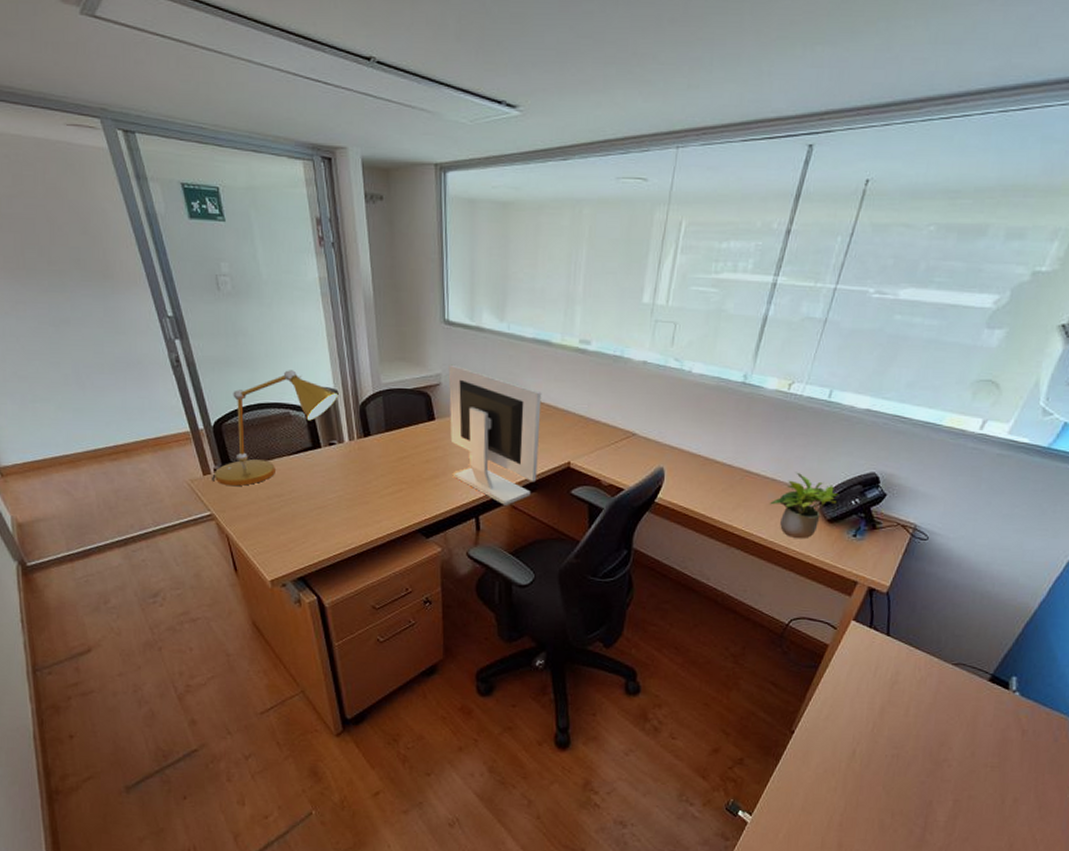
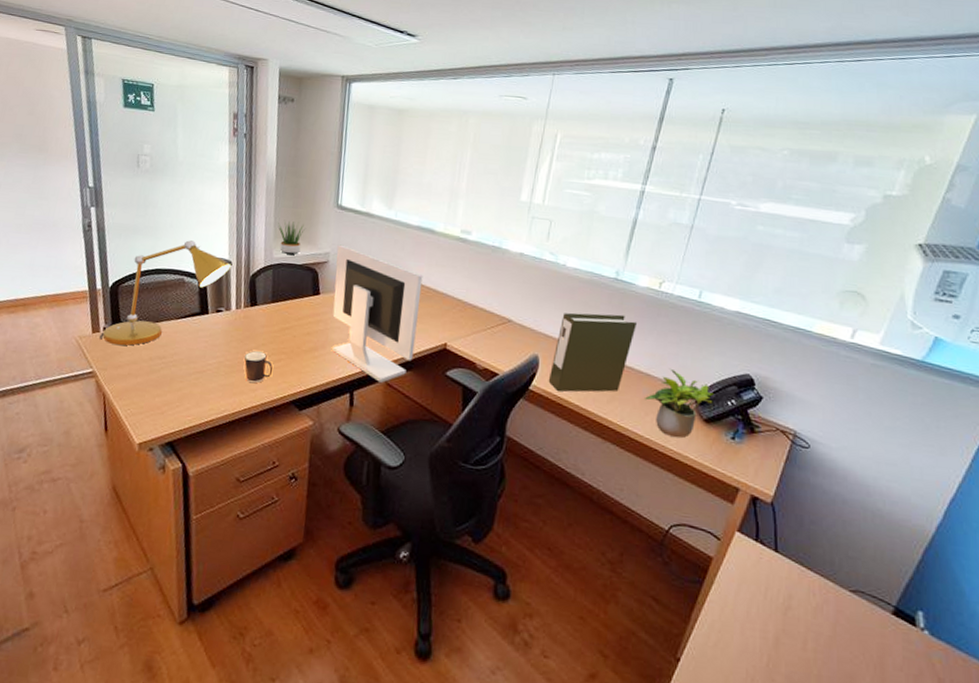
mug: none [364,483,396,515] -> present [243,351,274,384]
potted plant: none [382,342,412,380] -> present [278,221,305,255]
binder: none [674,420,764,502] -> present [548,312,637,392]

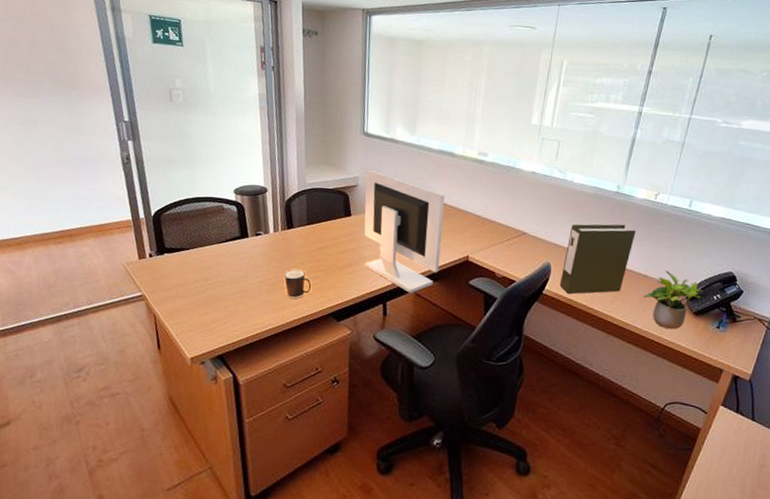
desk lamp: present [100,240,232,346] -> none [146,169,268,270]
potted plant: present [278,221,305,255] -> none [309,149,334,181]

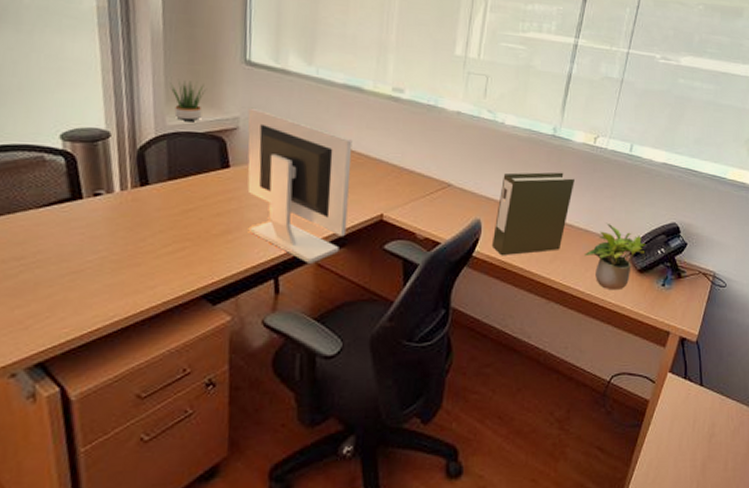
mug: present [283,270,312,299] -> none [135,240,176,279]
potted plant: none [309,149,334,181] -> present [170,80,206,122]

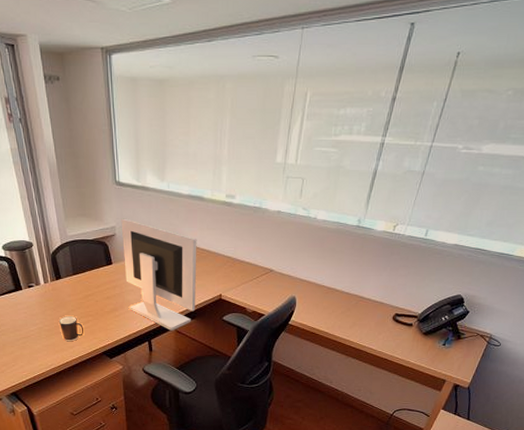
mug: none [135,240,176,279] -> present [58,316,84,342]
potted plant: present [170,80,206,122] -> none [66,201,90,232]
binder: present [491,172,575,255] -> none [304,256,374,323]
potted plant: present [585,222,647,291] -> none [379,296,433,349]

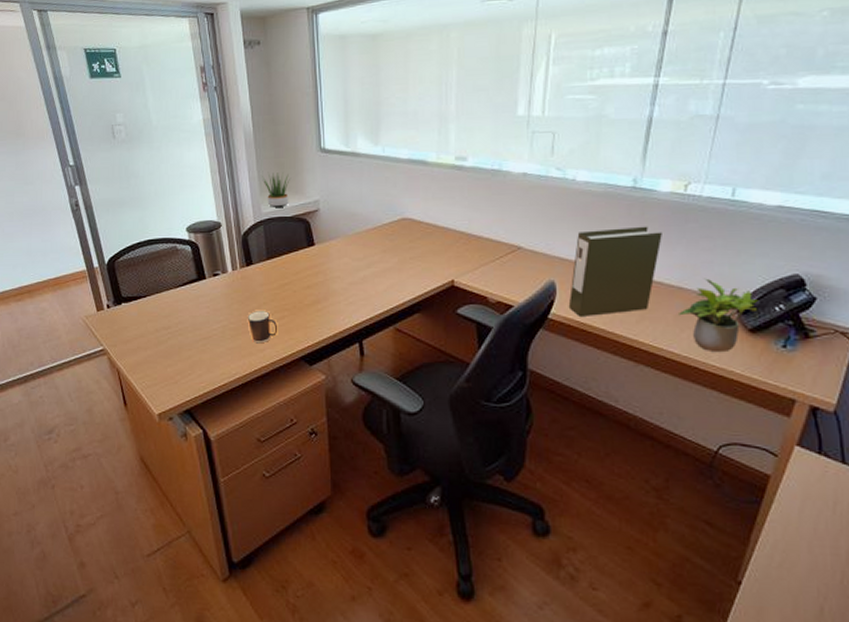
potted plant: none [66,201,90,232] -> present [262,172,290,209]
computer monitor: present [121,218,197,331] -> none [326,190,421,328]
binder: none [304,256,374,323] -> present [568,226,662,316]
potted plant: none [379,296,433,349] -> present [679,278,760,353]

